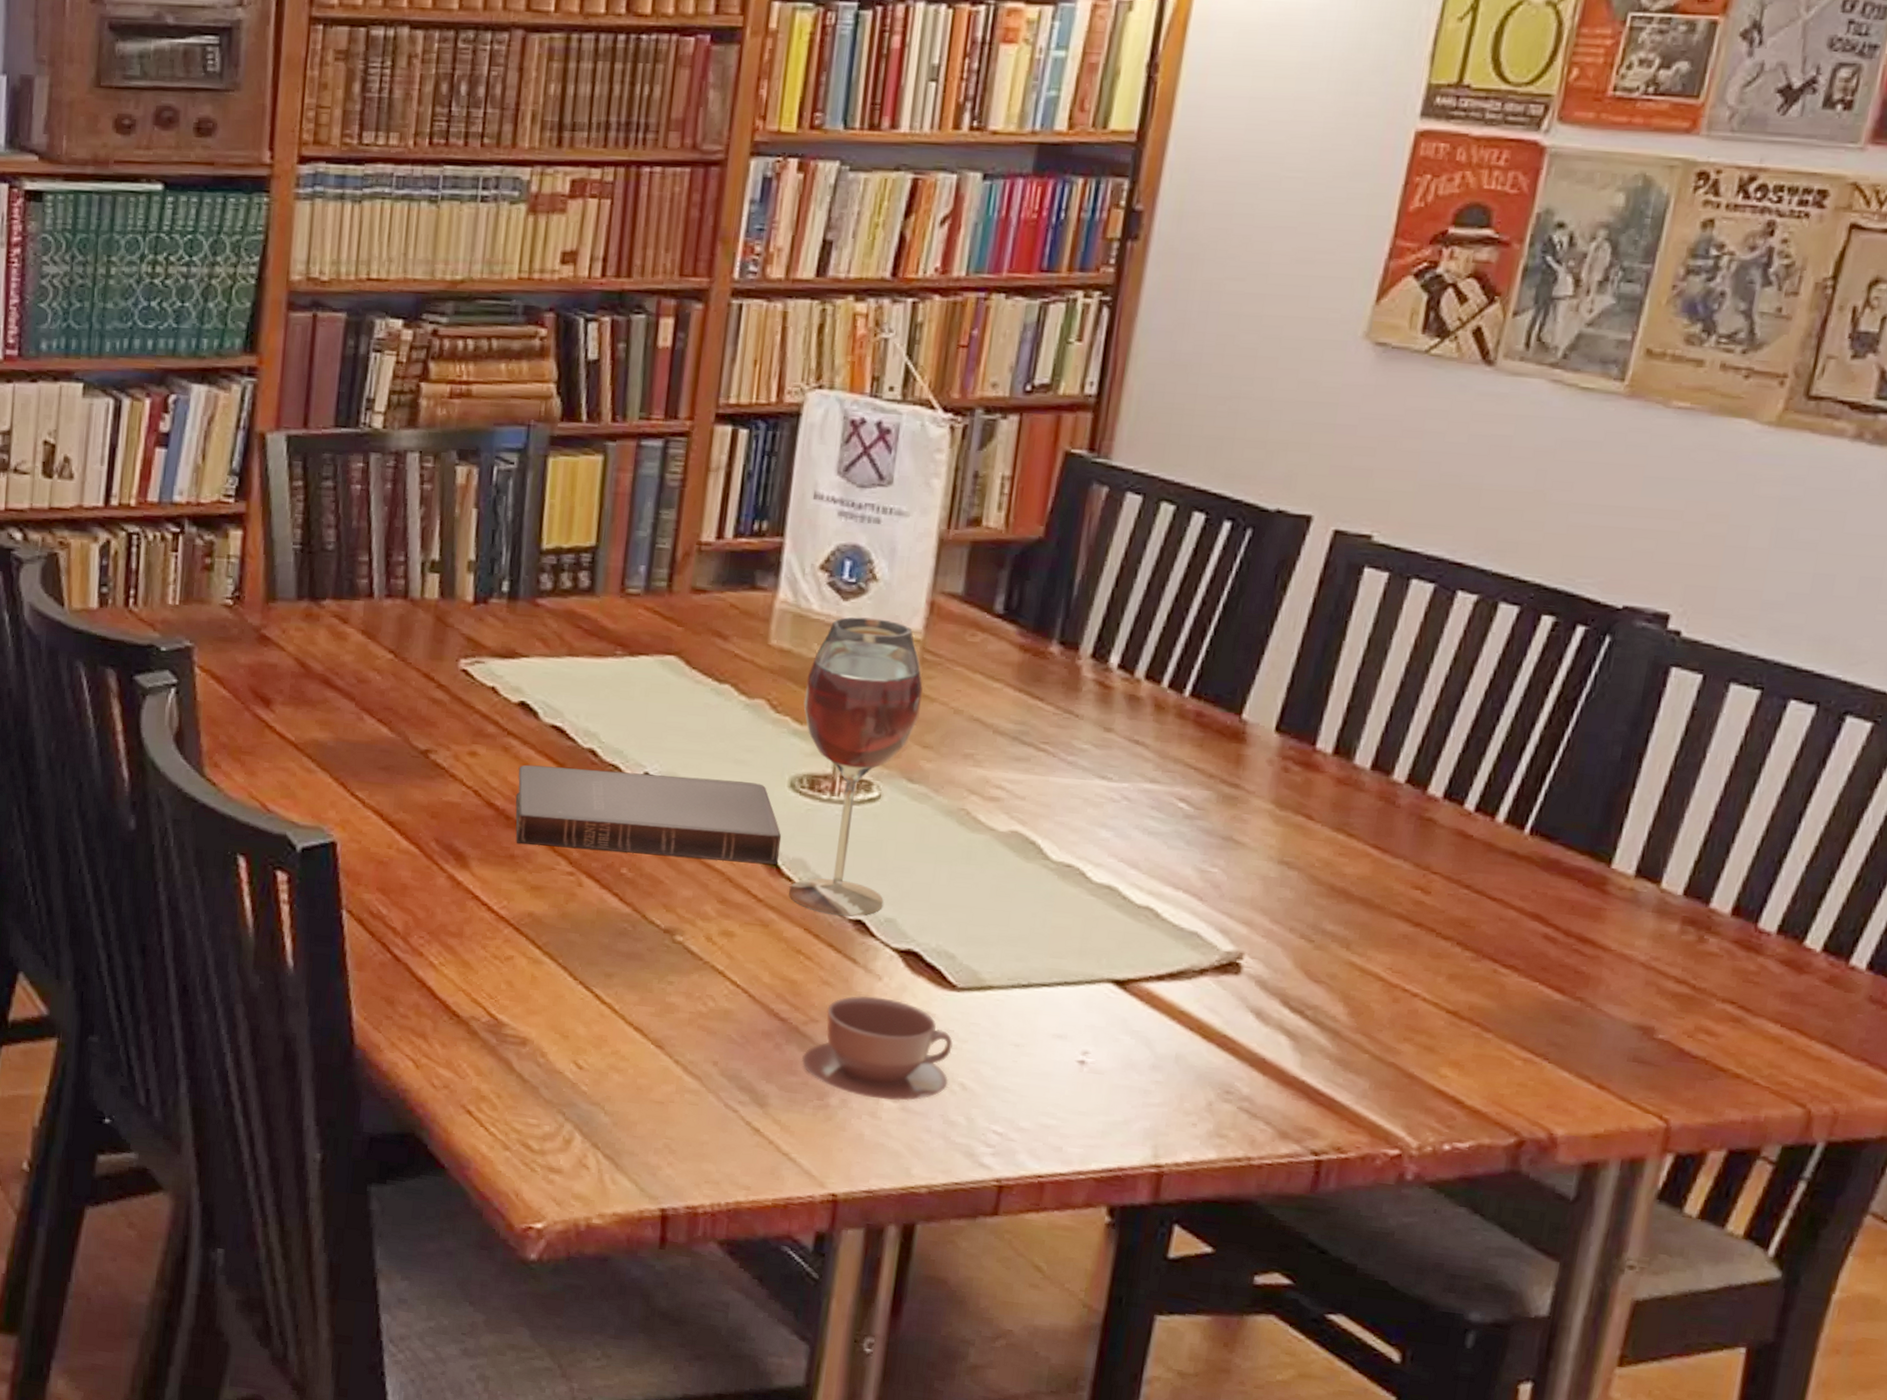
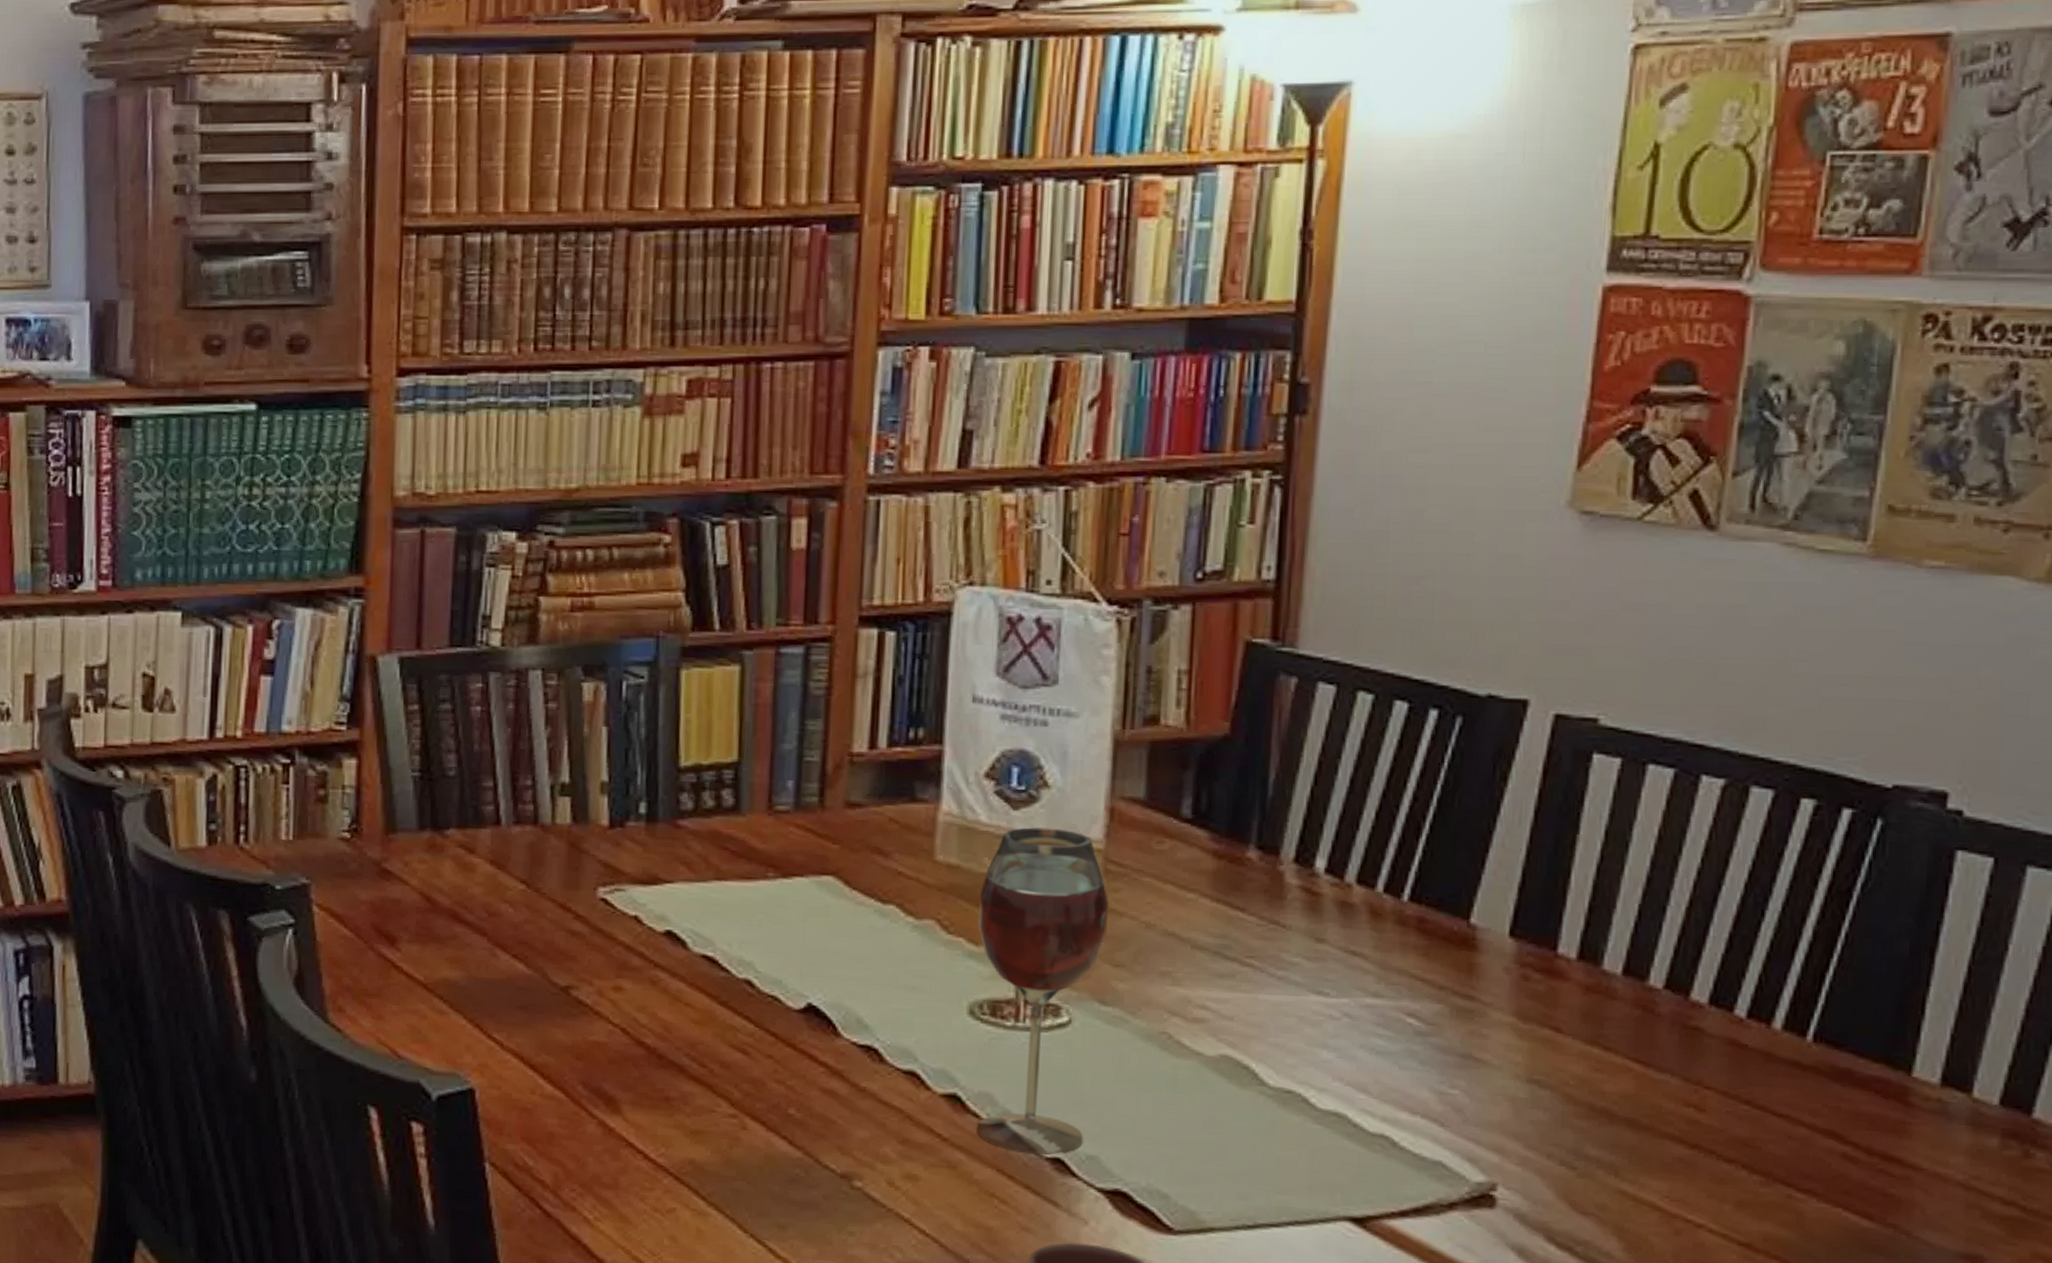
book: present [516,764,782,865] -> none [668,998,964,1100]

